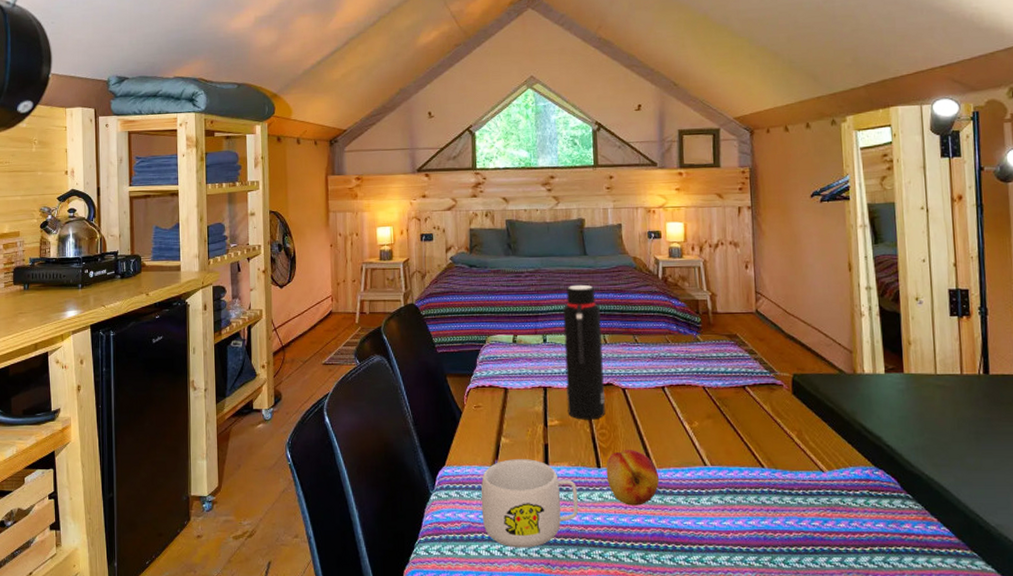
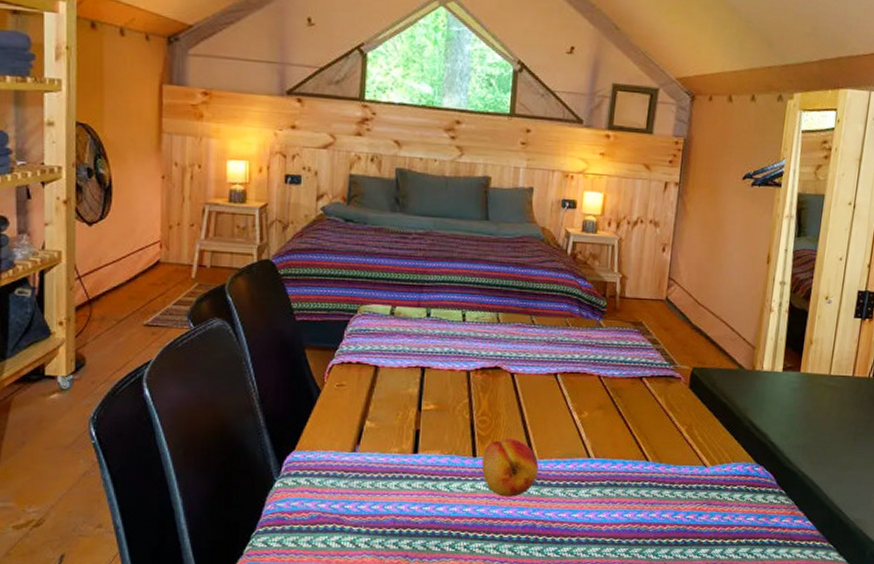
mug: present [481,459,579,548] -> none [335,445,448,540]
water bottle: present [563,284,605,420] -> none [446,253,497,406]

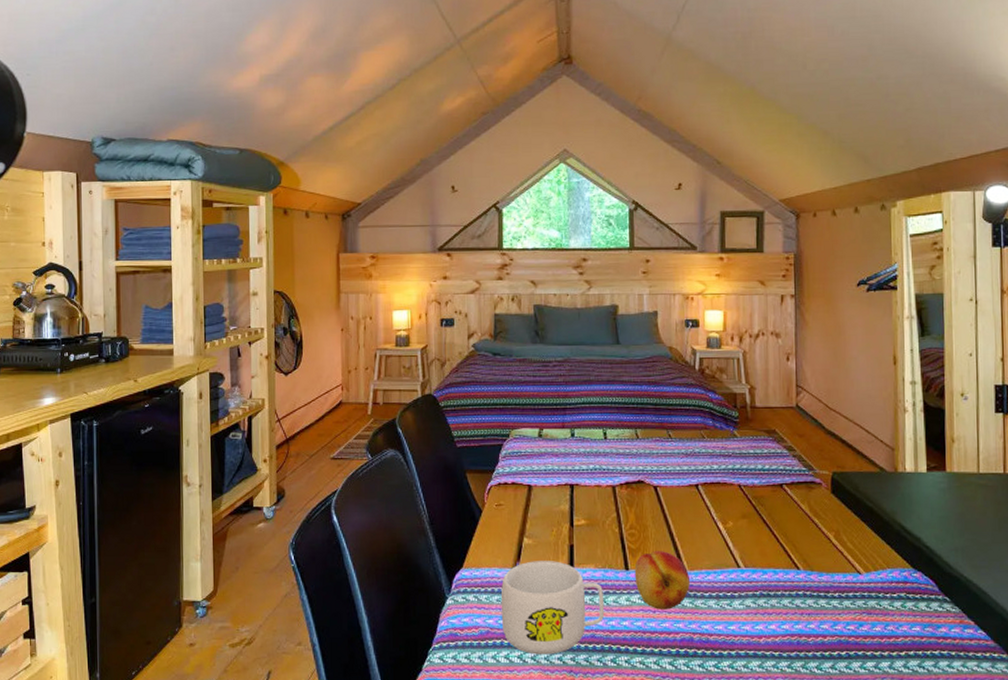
mug: none [335,445,448,540] -> present [500,561,605,655]

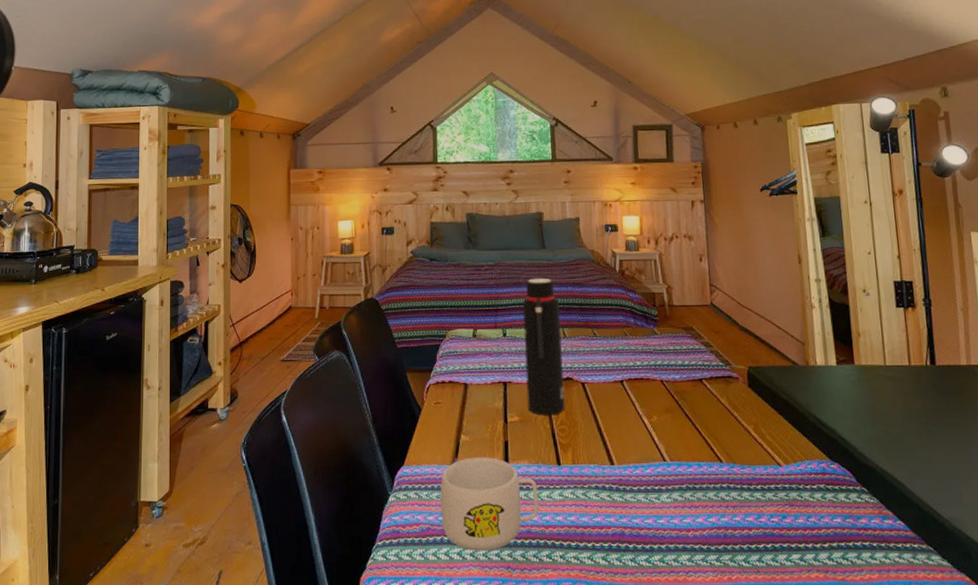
water bottle: none [592,375,635,519] -> present [522,277,565,416]
fruit: present [634,551,690,610] -> none [566,446,619,504]

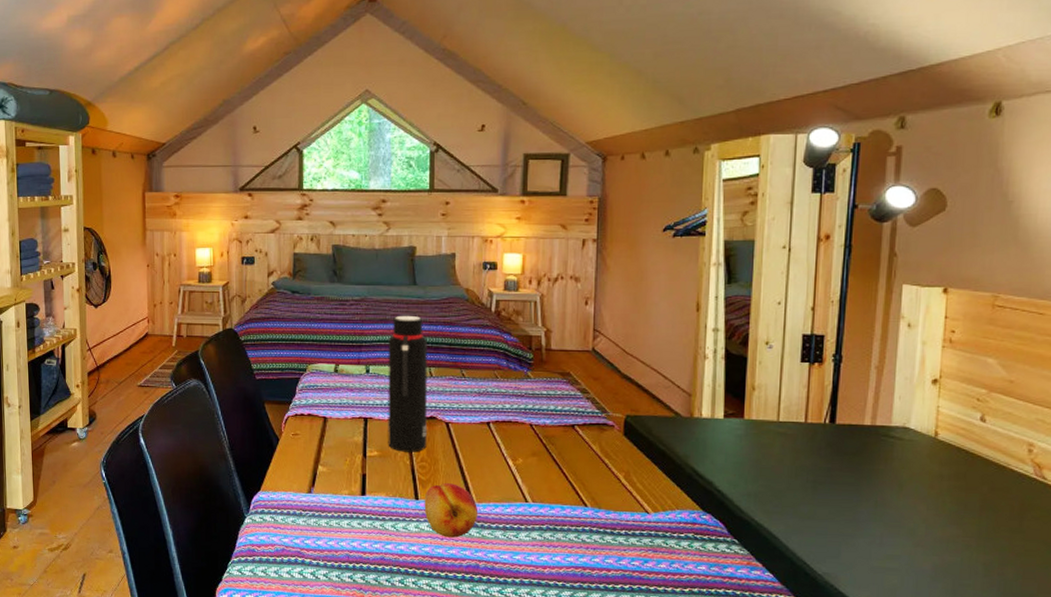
mug: present [440,457,539,551] -> none [295,487,394,573]
fruit: none [566,446,619,504] -> present [424,483,477,538]

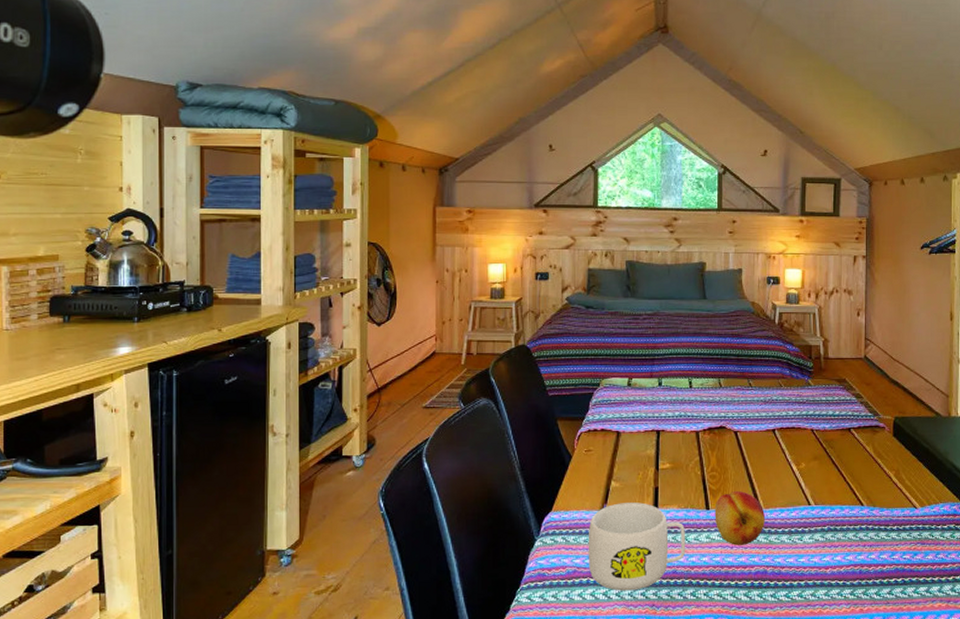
mug: none [295,487,394,573] -> present [588,502,686,591]
water bottle: present [388,315,427,452] -> none [679,328,717,463]

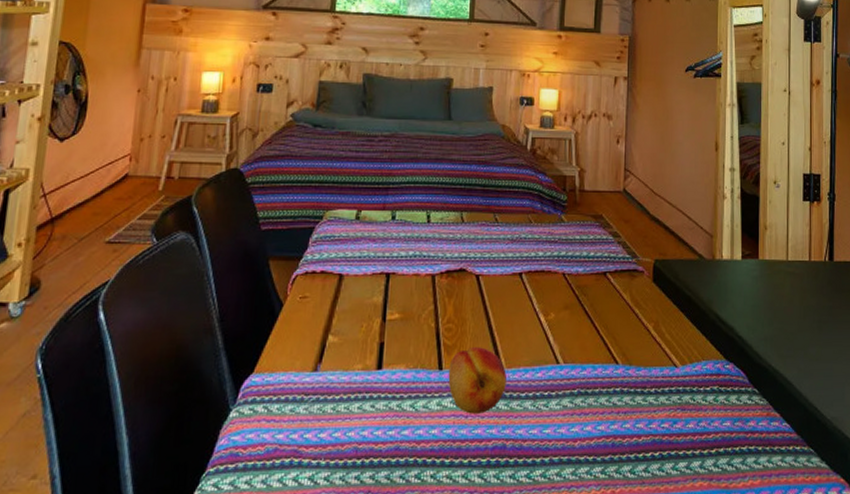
mug: present [588,502,686,591] -> none [293,361,413,474]

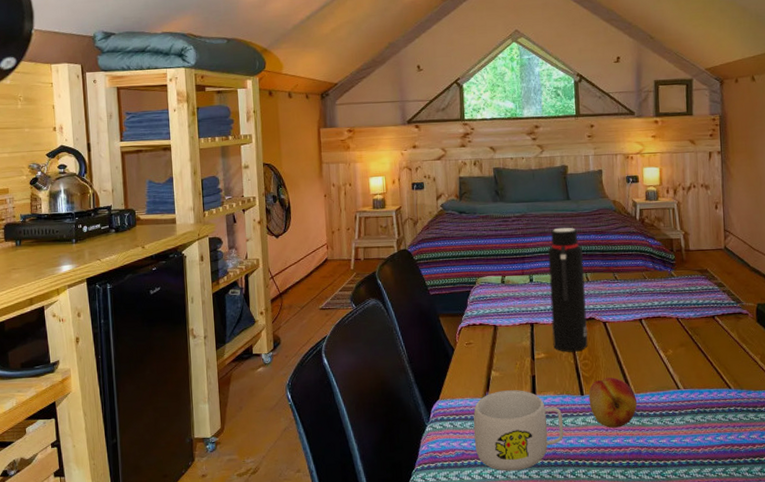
mug: none [293,361,413,474] -> present [473,390,564,471]
water bottle: none [411,153,460,313] -> present [548,227,588,352]

